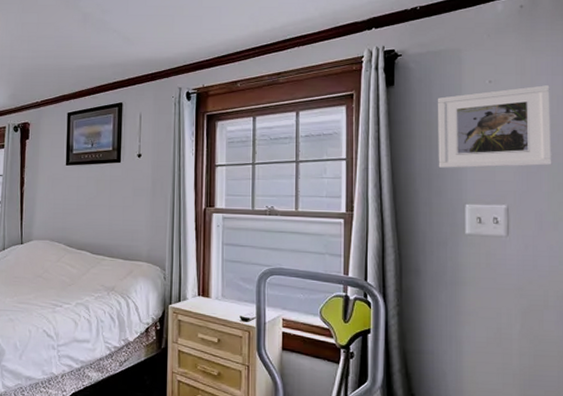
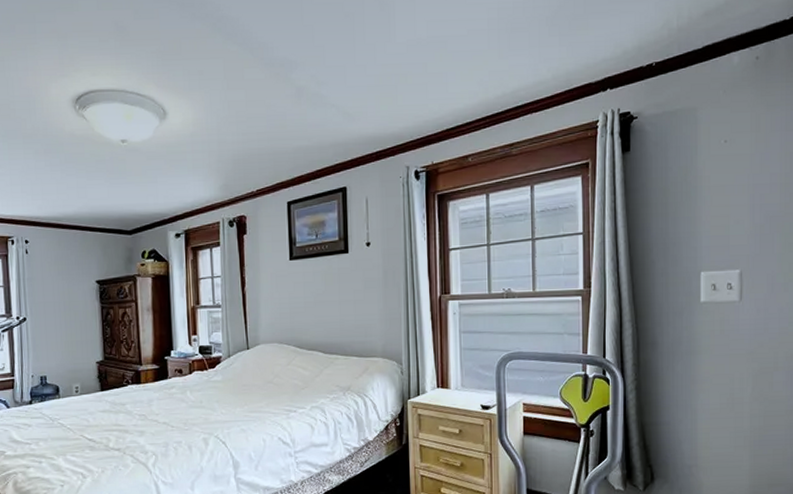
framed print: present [438,85,552,169] -> none [674,142,785,237]

